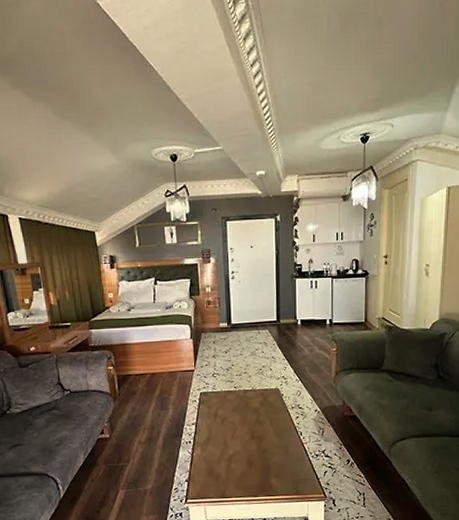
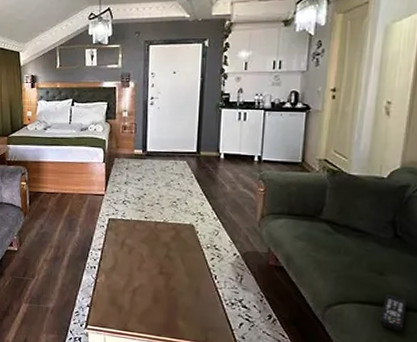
remote control: none [432,426,449,456] -> present [380,294,406,332]

